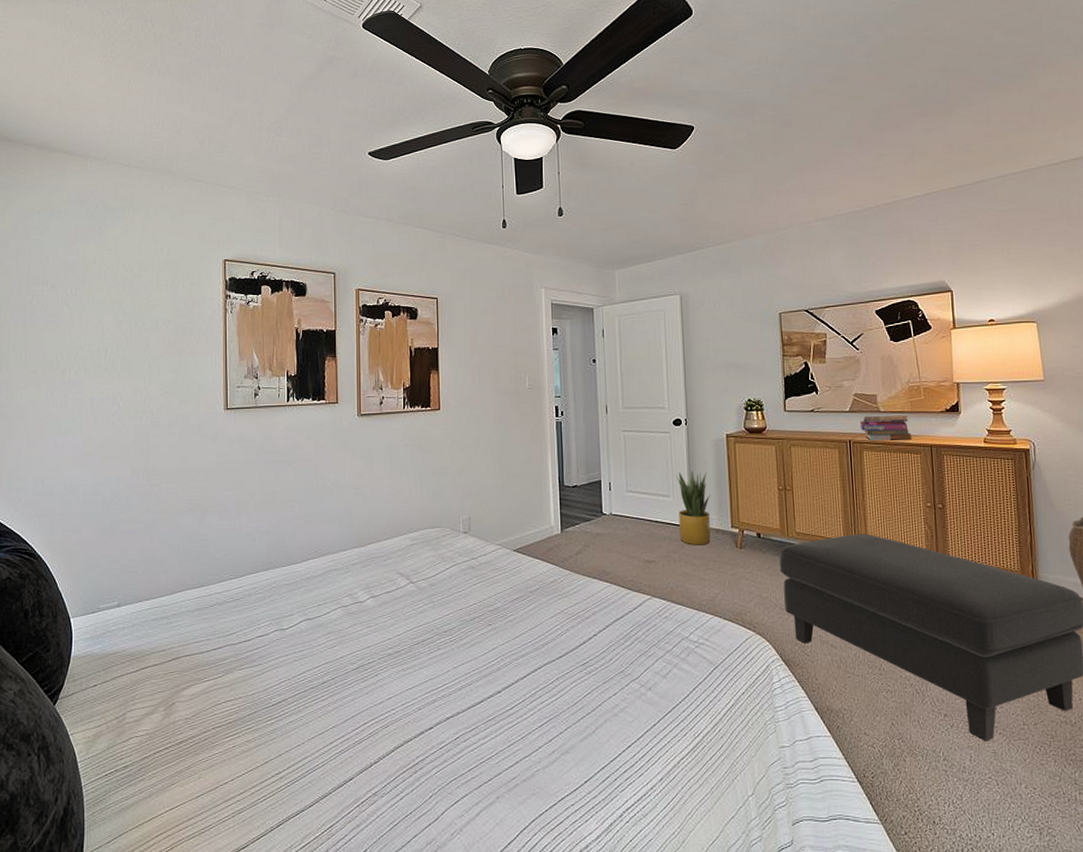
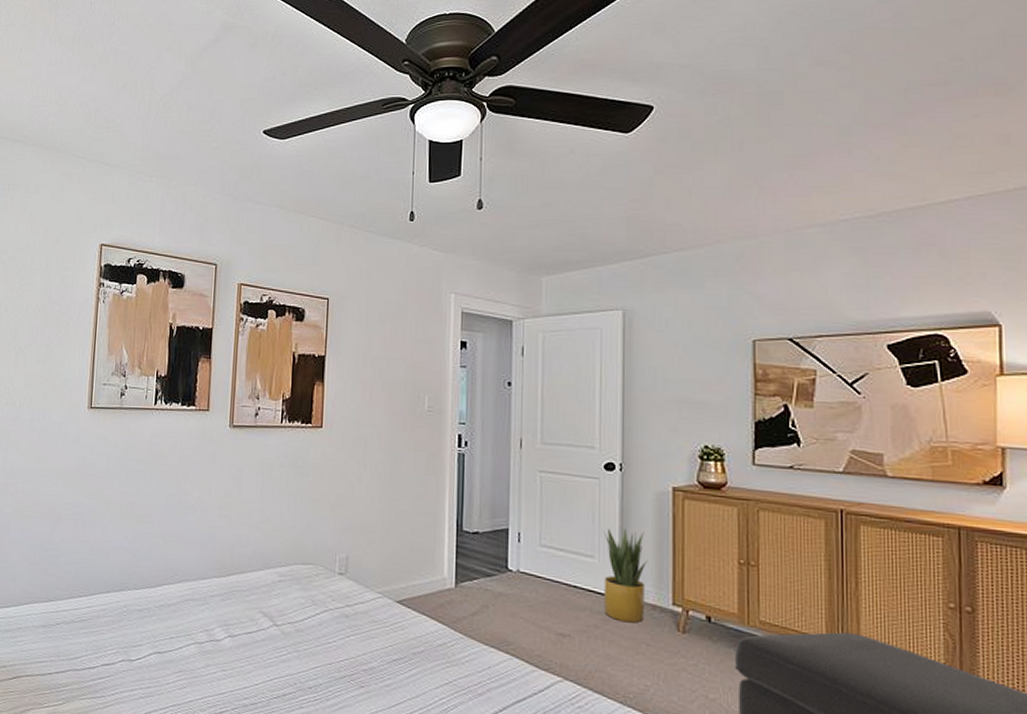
books: present [859,415,912,441] -> none [856,480,931,517]

